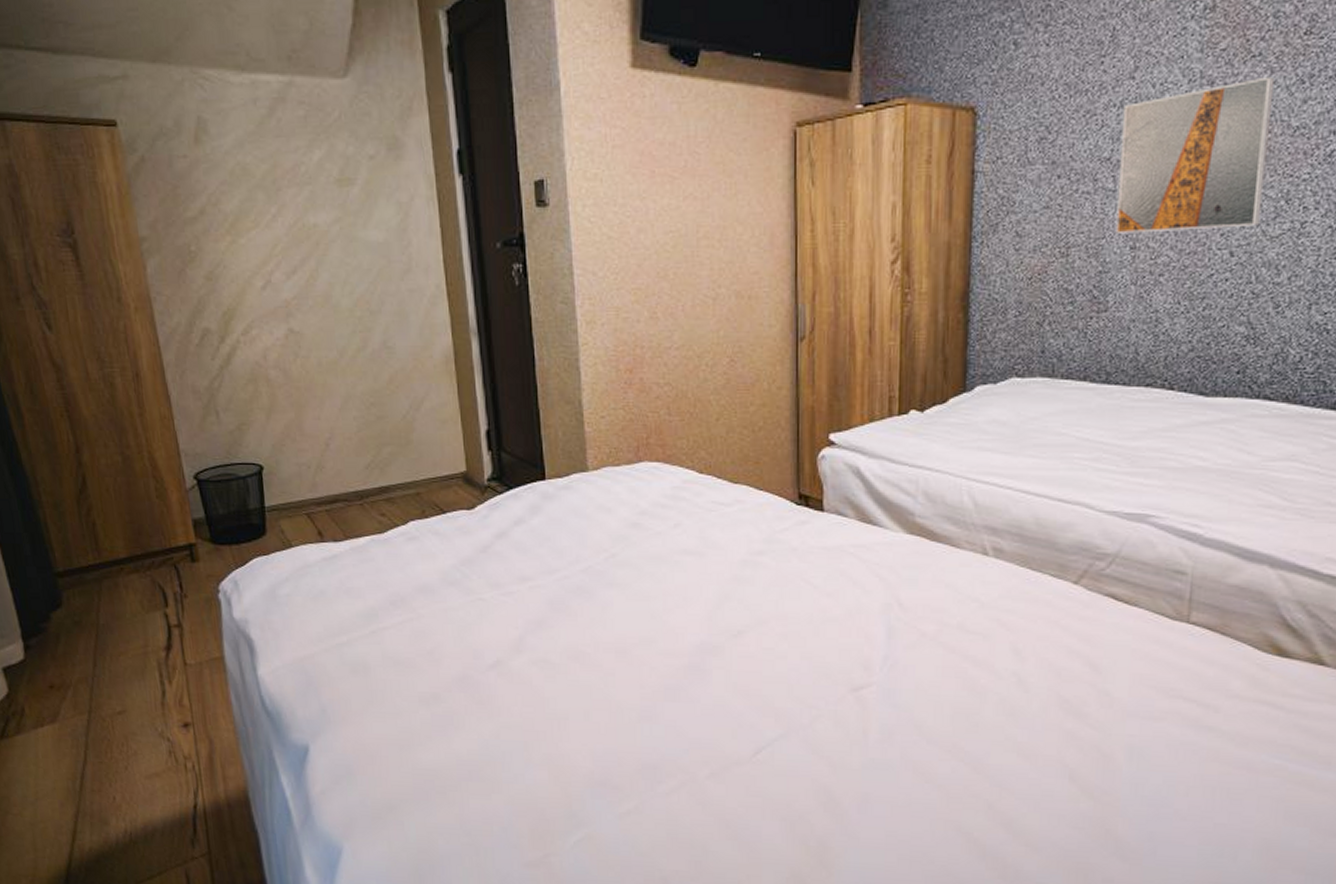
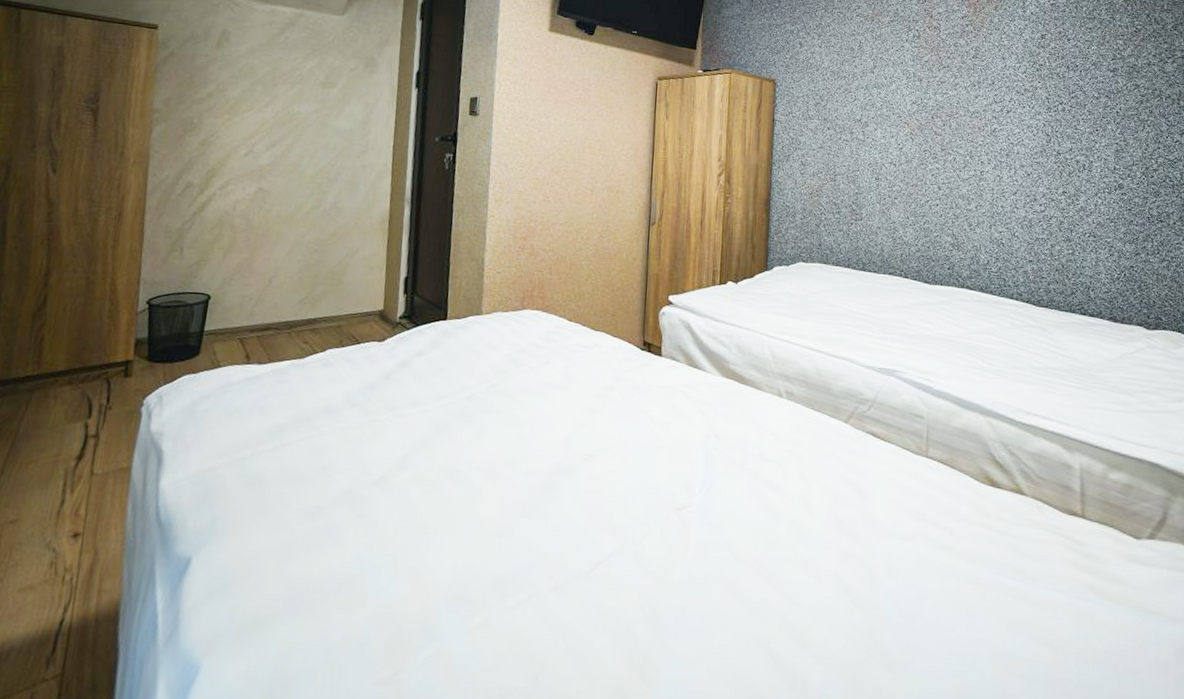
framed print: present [1115,76,1275,234] -> none [865,80,958,171]

